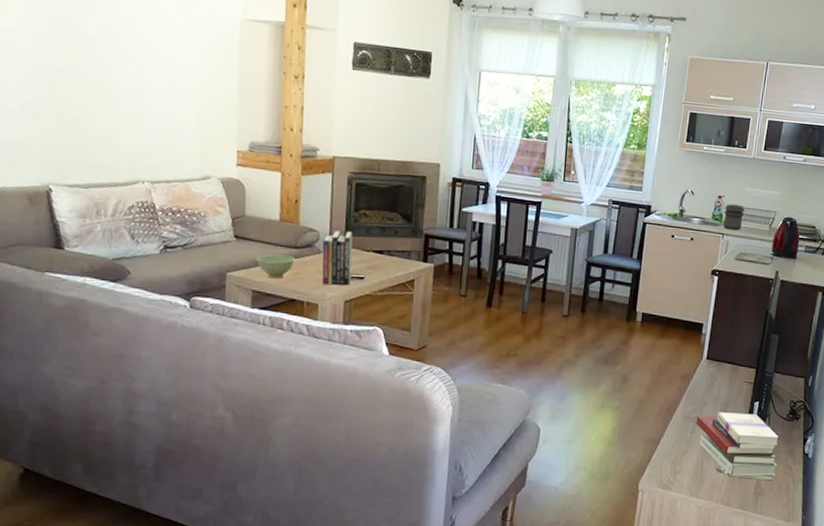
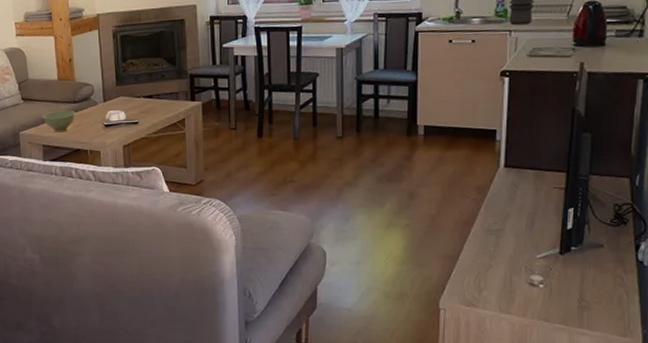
books: present [322,230,353,285] -> none [97,81,128,133]
books: present [696,412,780,481] -> none [498,221,604,293]

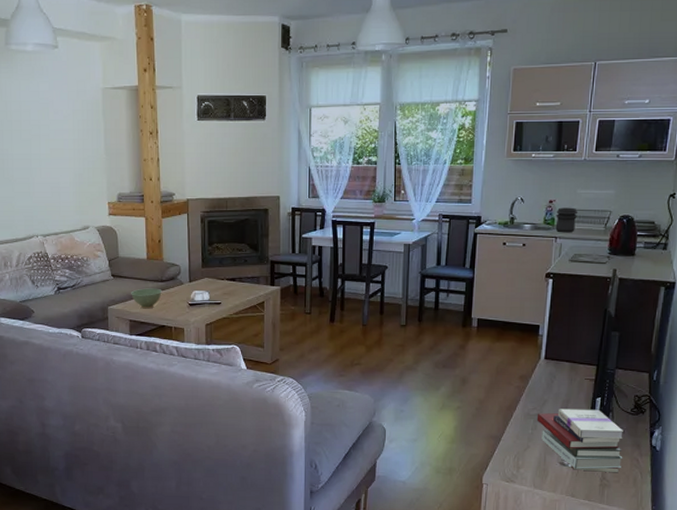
books: none [498,221,604,293] -> present [536,409,625,473]

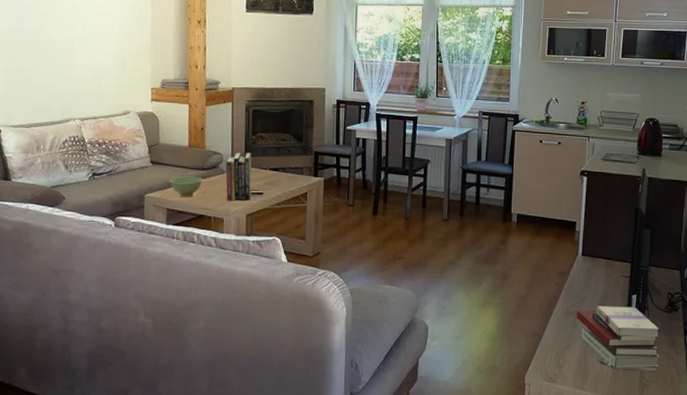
books: none [184,264,211,312] -> present [226,152,253,201]
jar: present [555,207,578,233] -> none [588,108,608,133]

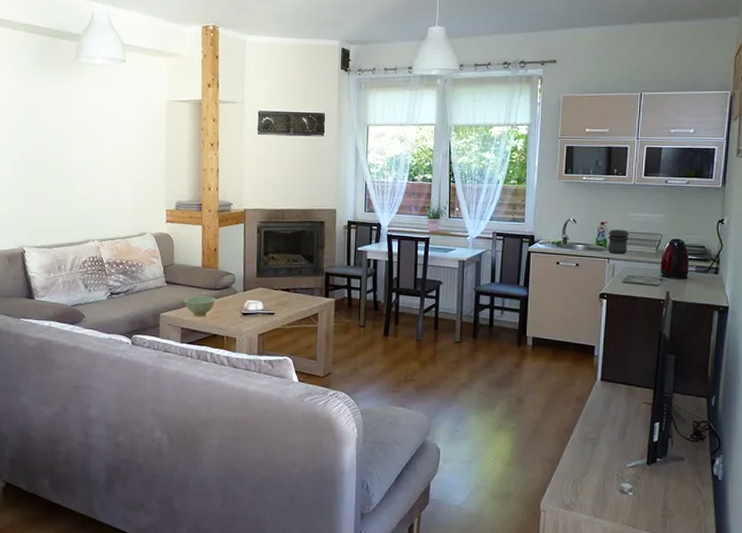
books: present [226,152,253,201] -> none [238,273,264,321]
books: present [576,306,660,372] -> none [594,433,685,503]
jar: none [588,108,608,133] -> present [608,229,630,255]

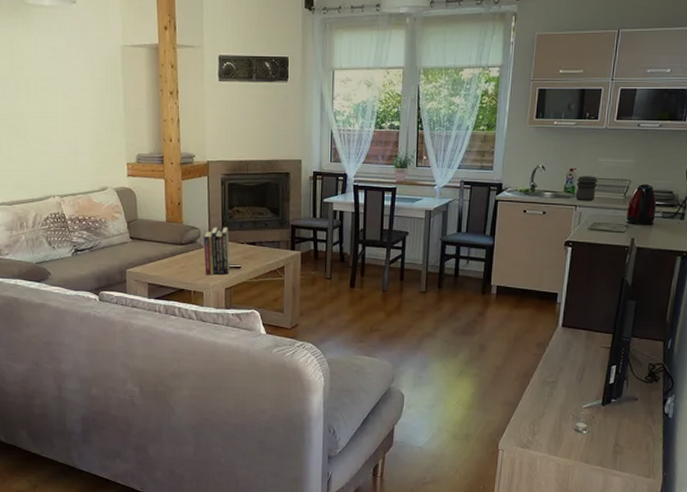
bowl: present [184,296,216,317] -> none [150,251,181,272]
books: none [238,273,264,321] -> present [204,227,231,276]

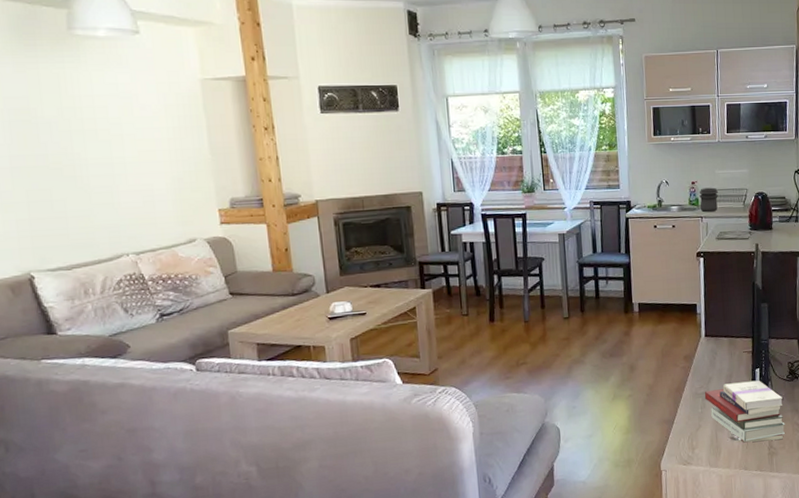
books: present [204,227,231,276] -> none [319,271,354,327]
books: none [553,376,638,440] -> present [704,380,785,443]

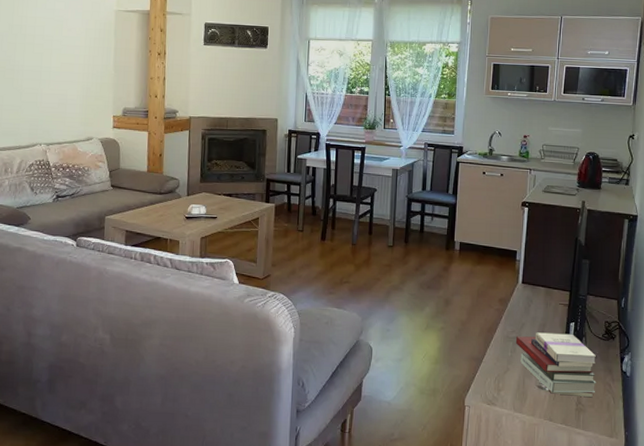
jar: present [699,187,719,213] -> none [530,142,550,166]

